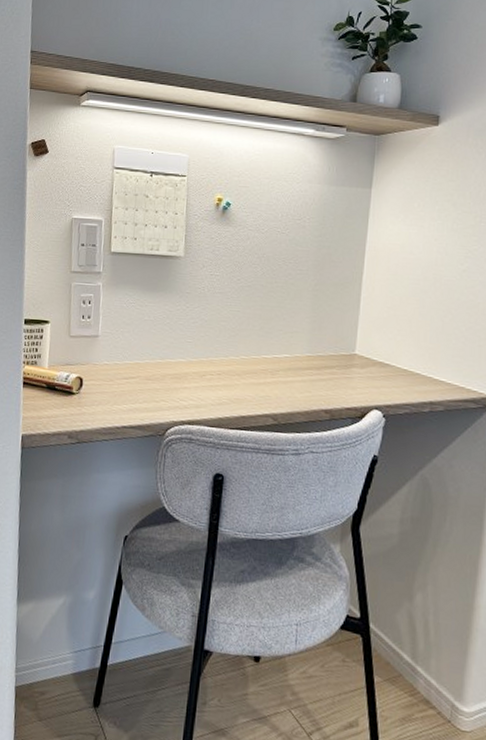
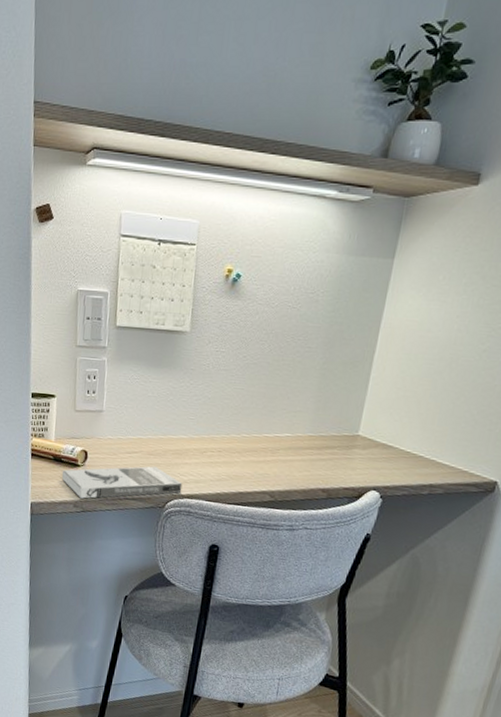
book: none [55,391,183,429] -> present [61,466,183,499]

